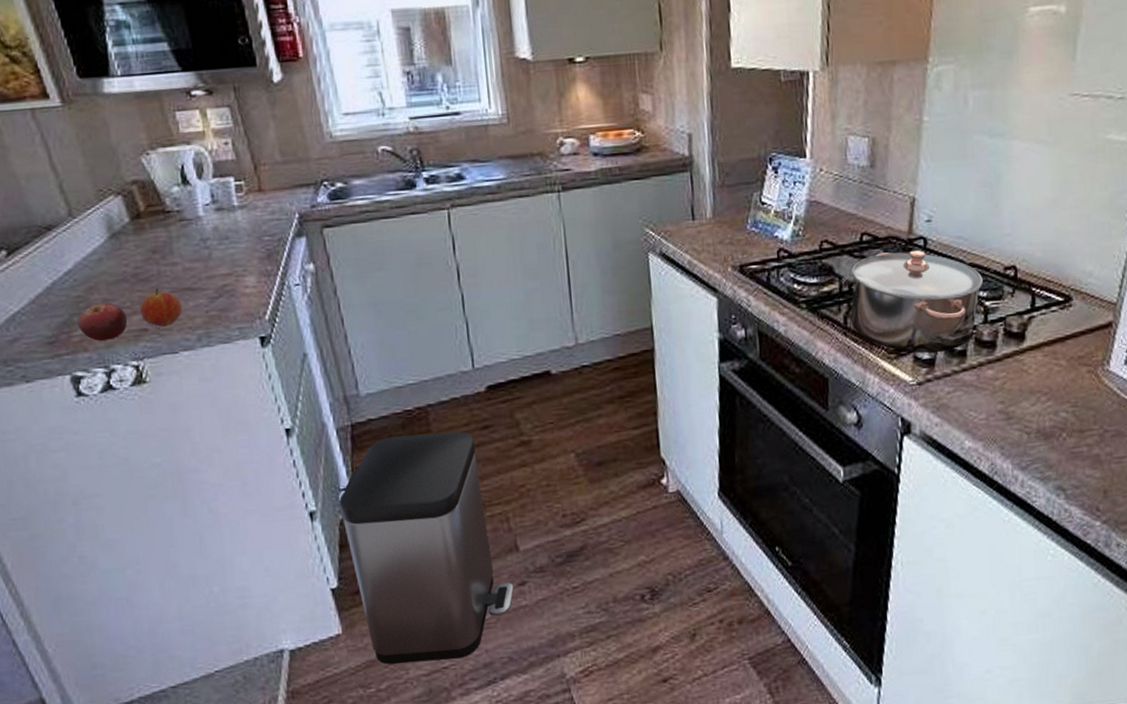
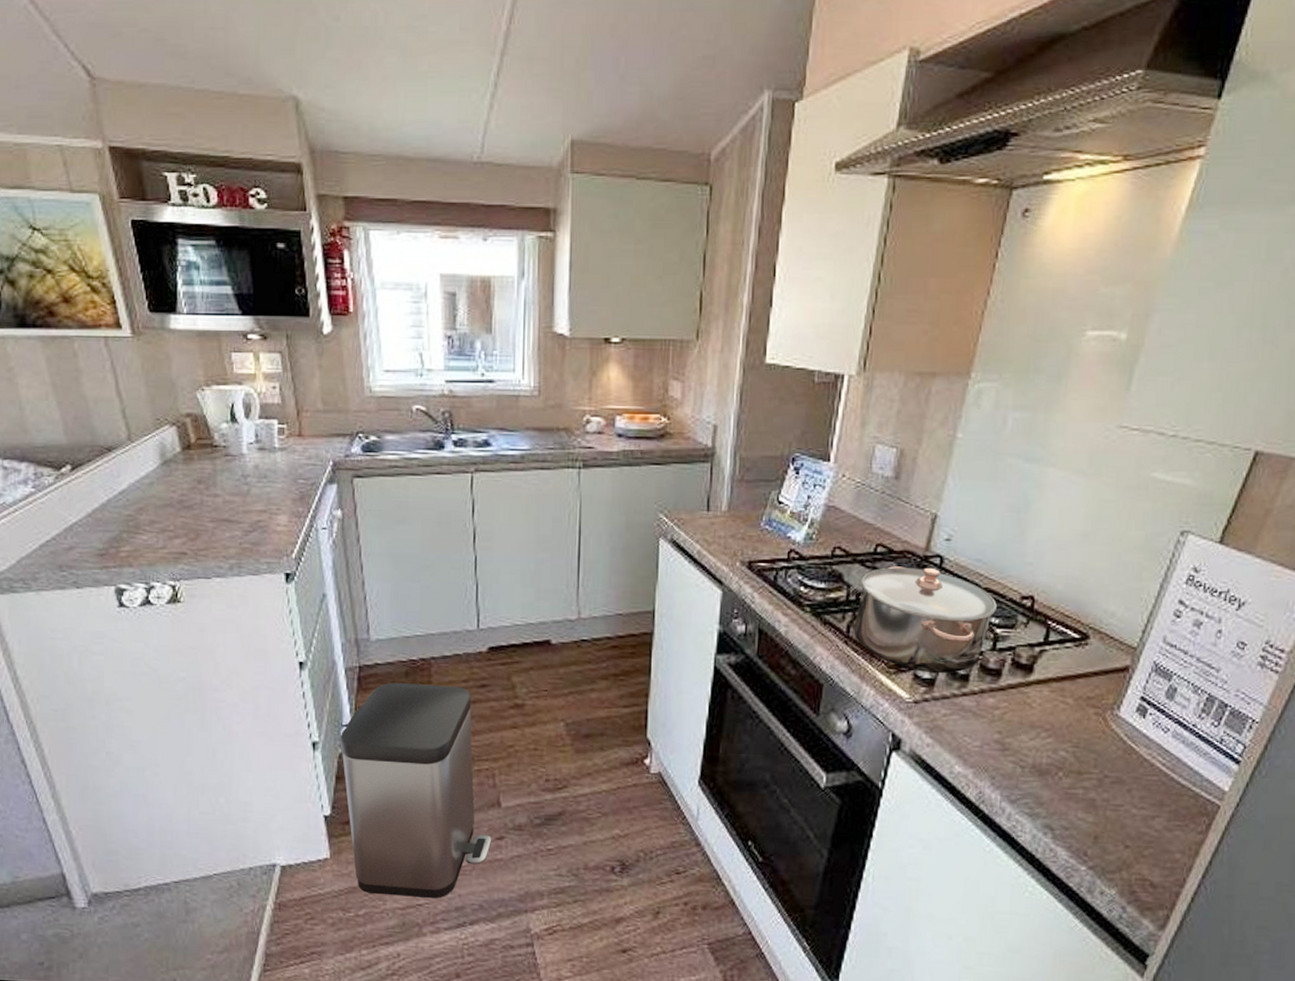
fruit: present [77,302,128,341] -> none [126,523,170,559]
fruit: present [139,287,183,327] -> none [182,516,219,553]

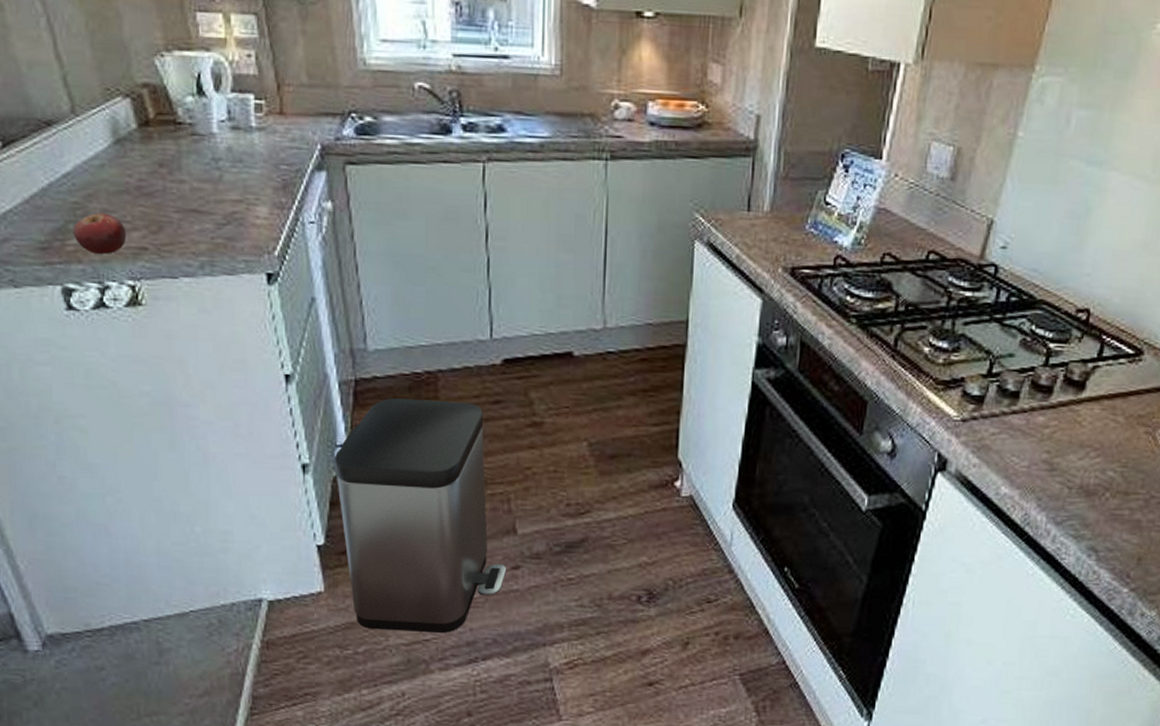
fruit: none [126,523,170,559] -> present [73,212,127,254]
cooking pot: present [853,566,997,673] -> none [901,275,1051,390]

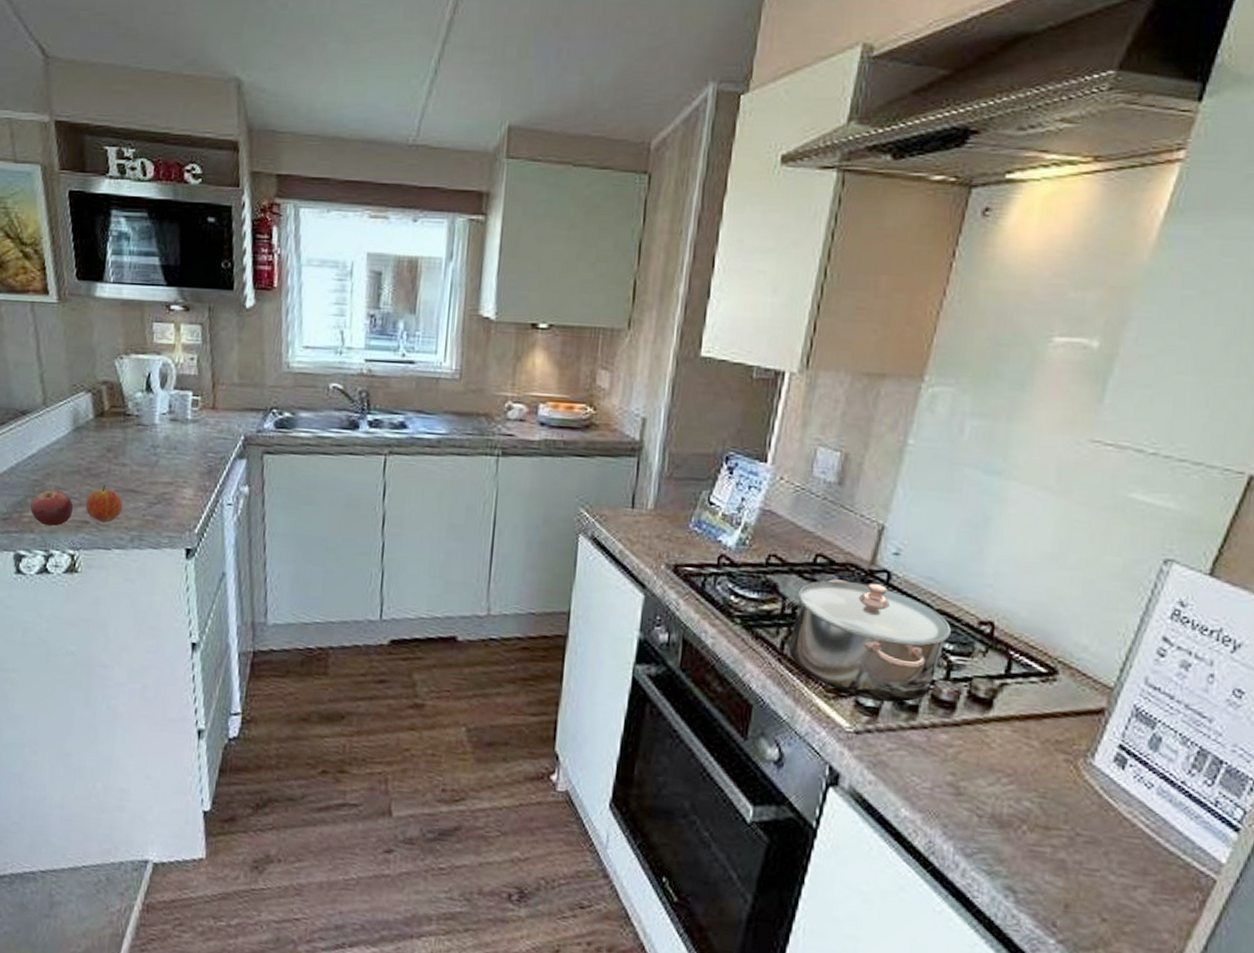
fruit: none [141,205,186,248] -> present [85,484,123,523]
pedal bin: present [334,398,507,633] -> none [227,671,380,914]
cooking pot: none [901,275,1051,390] -> present [788,579,951,703]

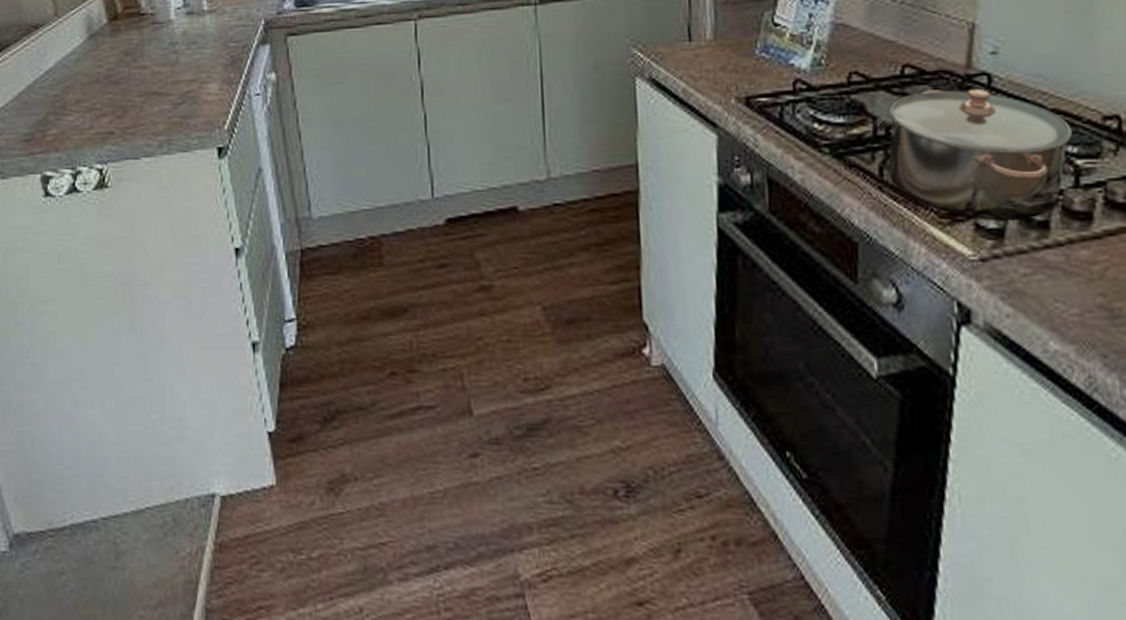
fruit: present [30,489,74,526] -> none [52,102,97,141]
fruit: present [85,484,123,523] -> none [109,90,147,131]

